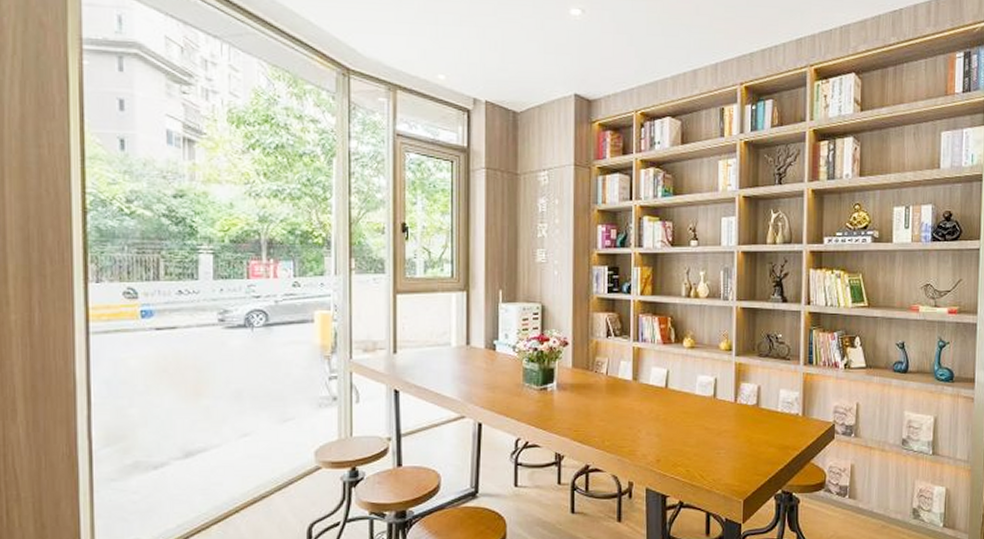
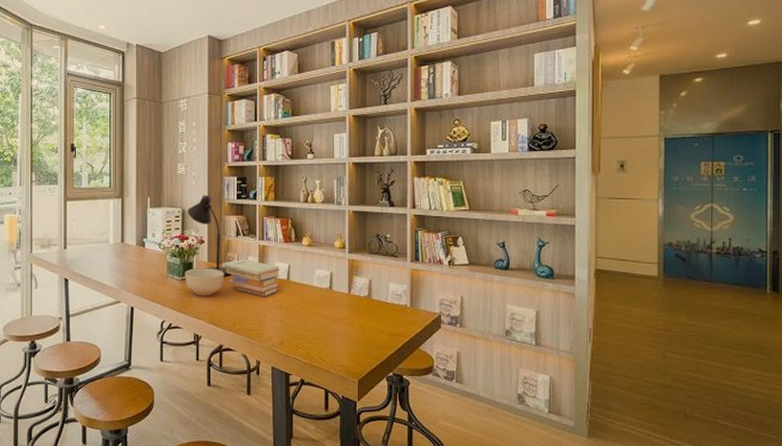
bowl: none [543,375,592,409] -> present [184,268,225,296]
desk lamp: none [548,288,599,385] -> present [188,195,231,277]
books: none [588,364,657,408] -> present [221,259,280,297]

